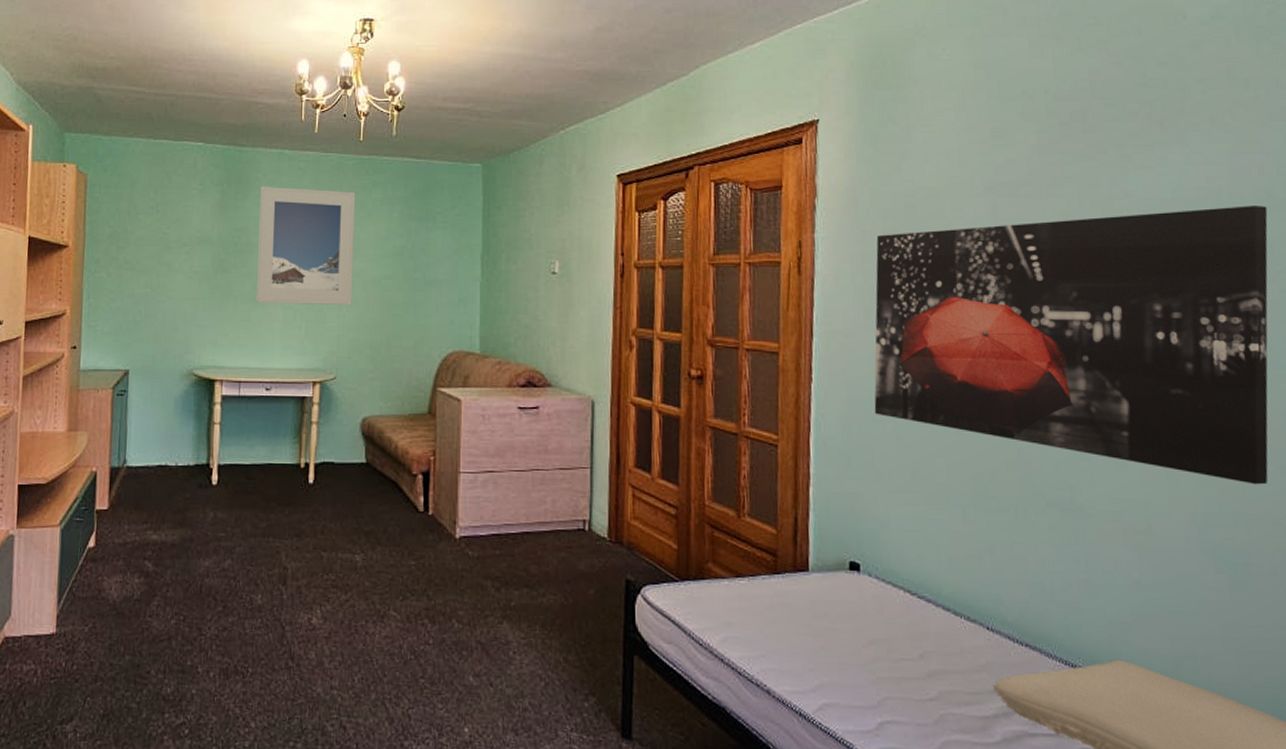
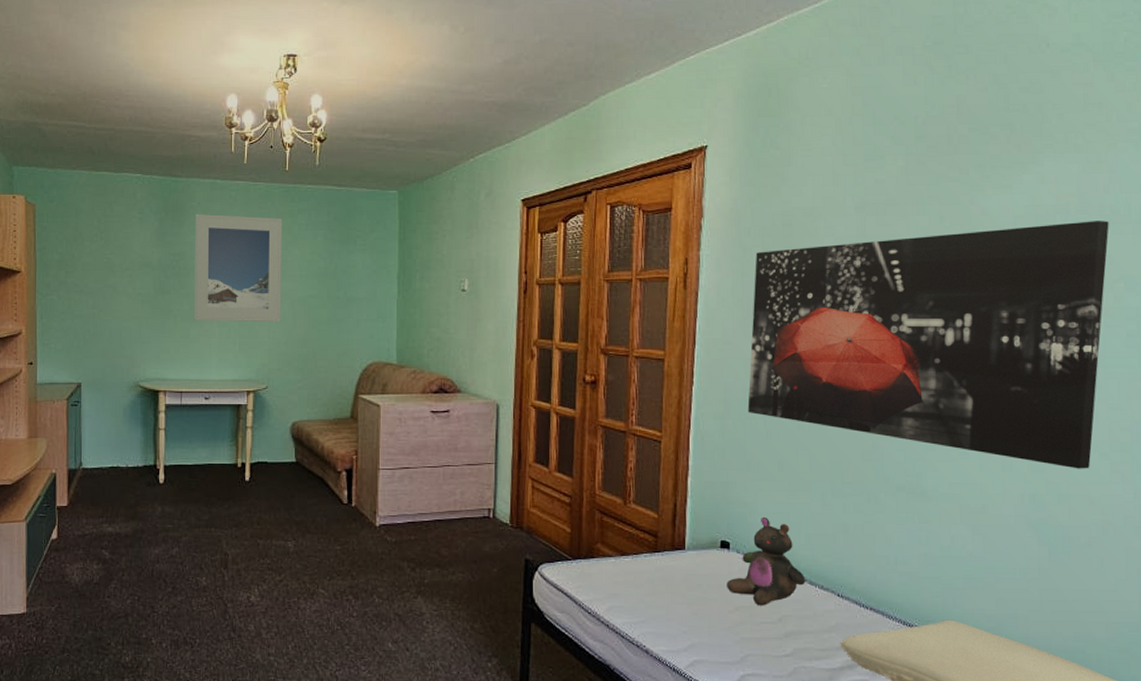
stuffed bear: none [858,534,950,640] -> present [727,516,806,606]

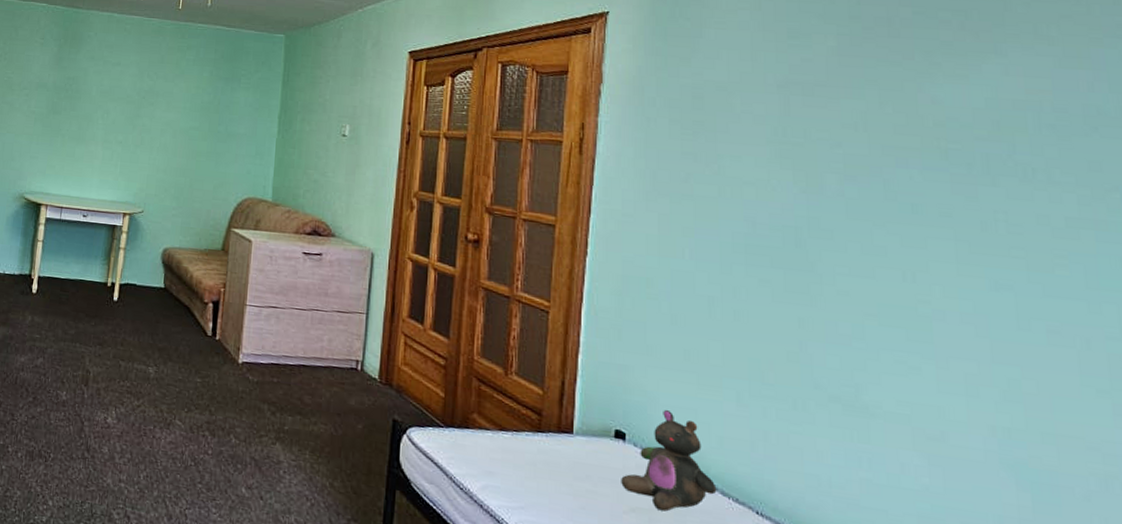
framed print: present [195,213,283,323] -> none [81,42,172,151]
wall art: present [747,221,1109,469] -> none [649,120,1097,407]

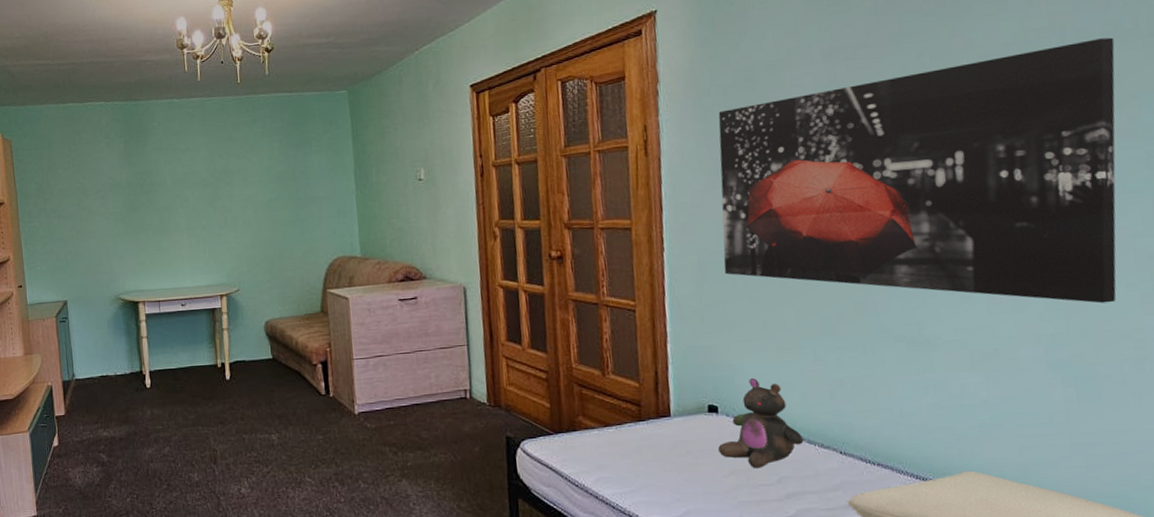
wall art: none [649,120,1097,407] -> present [718,37,1117,304]

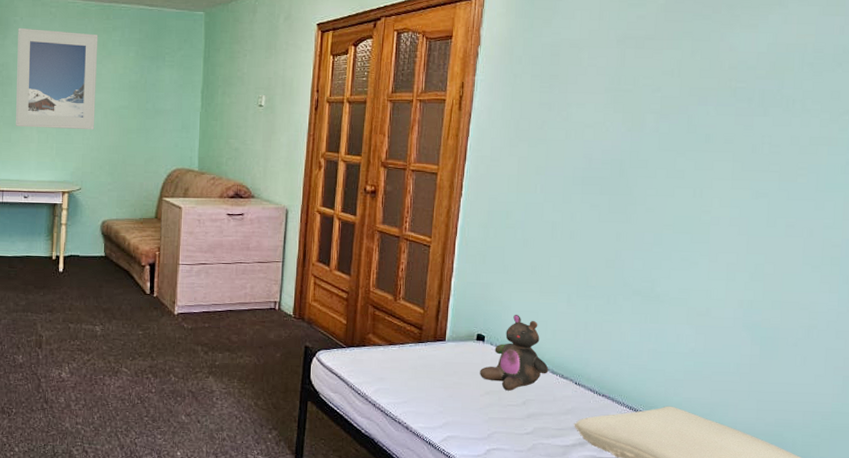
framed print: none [157,128,246,233] -> present [16,27,99,130]
wall art: present [718,37,1117,304] -> none [508,59,841,280]

